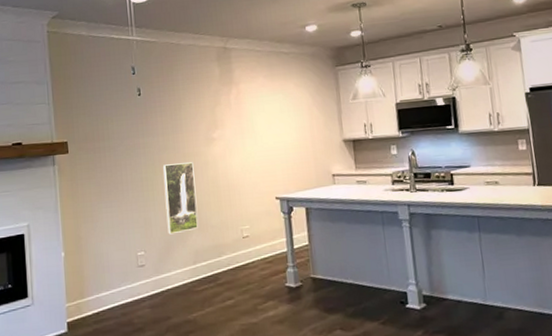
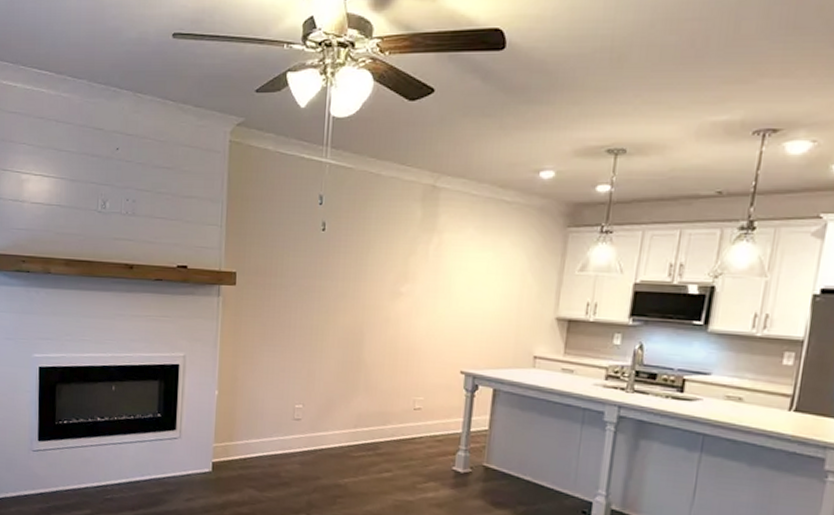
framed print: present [162,162,198,235] -> none [331,314,372,392]

